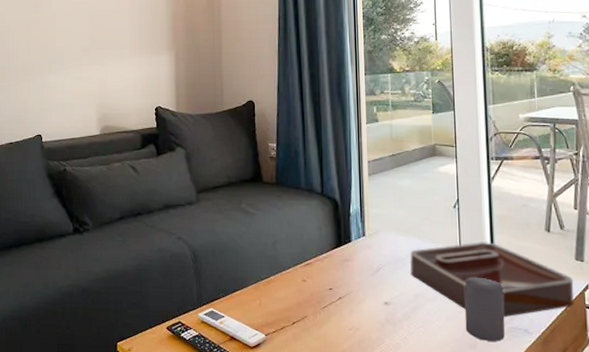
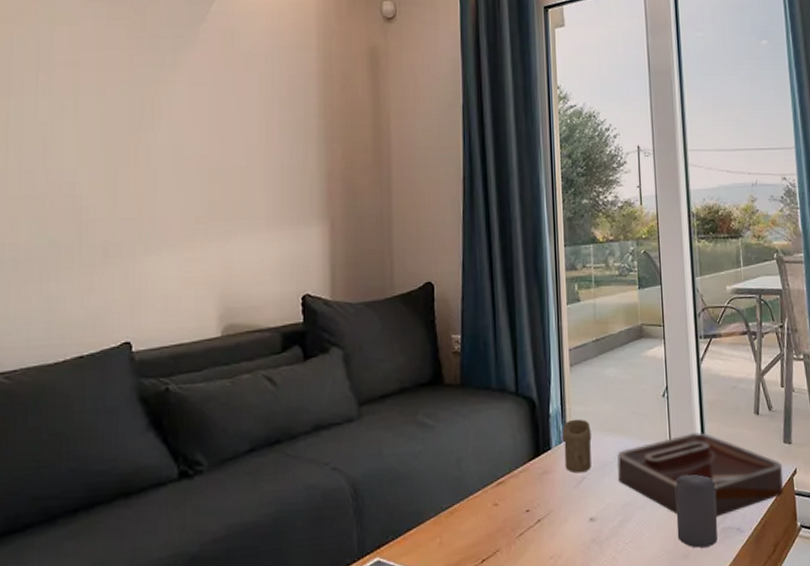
candle: none [361,219,387,264] -> present [562,418,592,473]

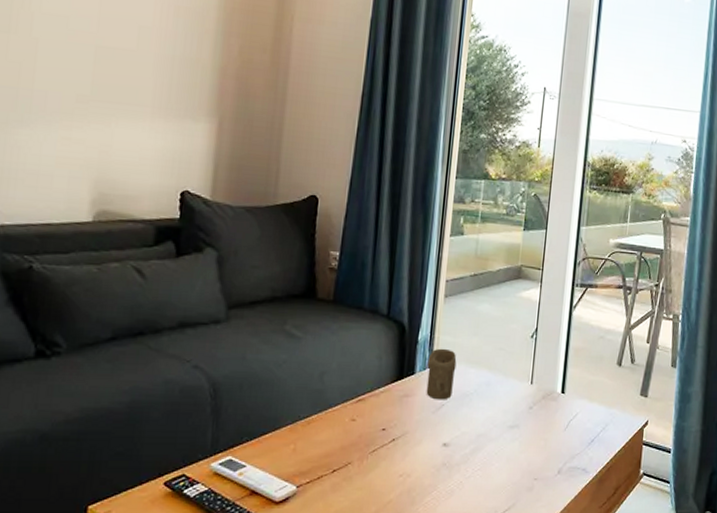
decorative tray: present [616,432,783,516] -> none [476,376,636,456]
cup: present [675,474,718,548] -> none [525,413,569,482]

